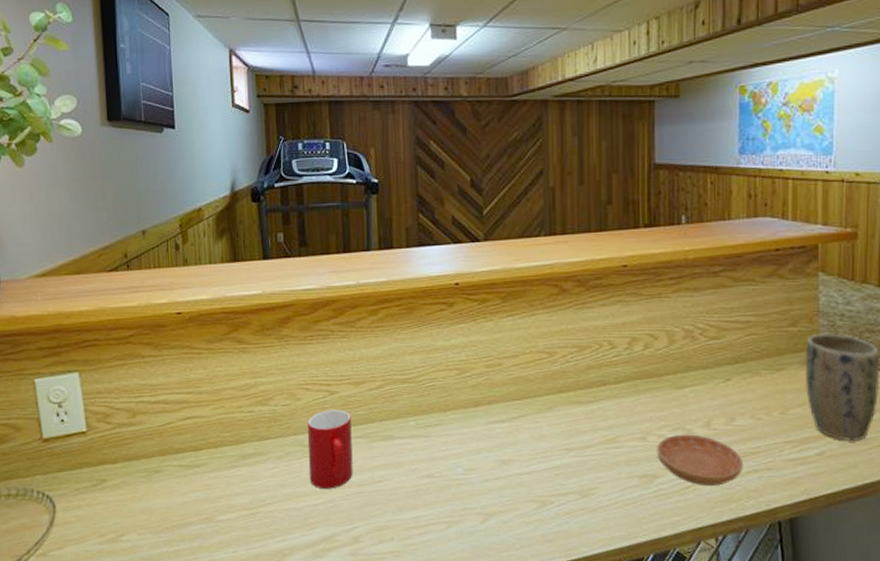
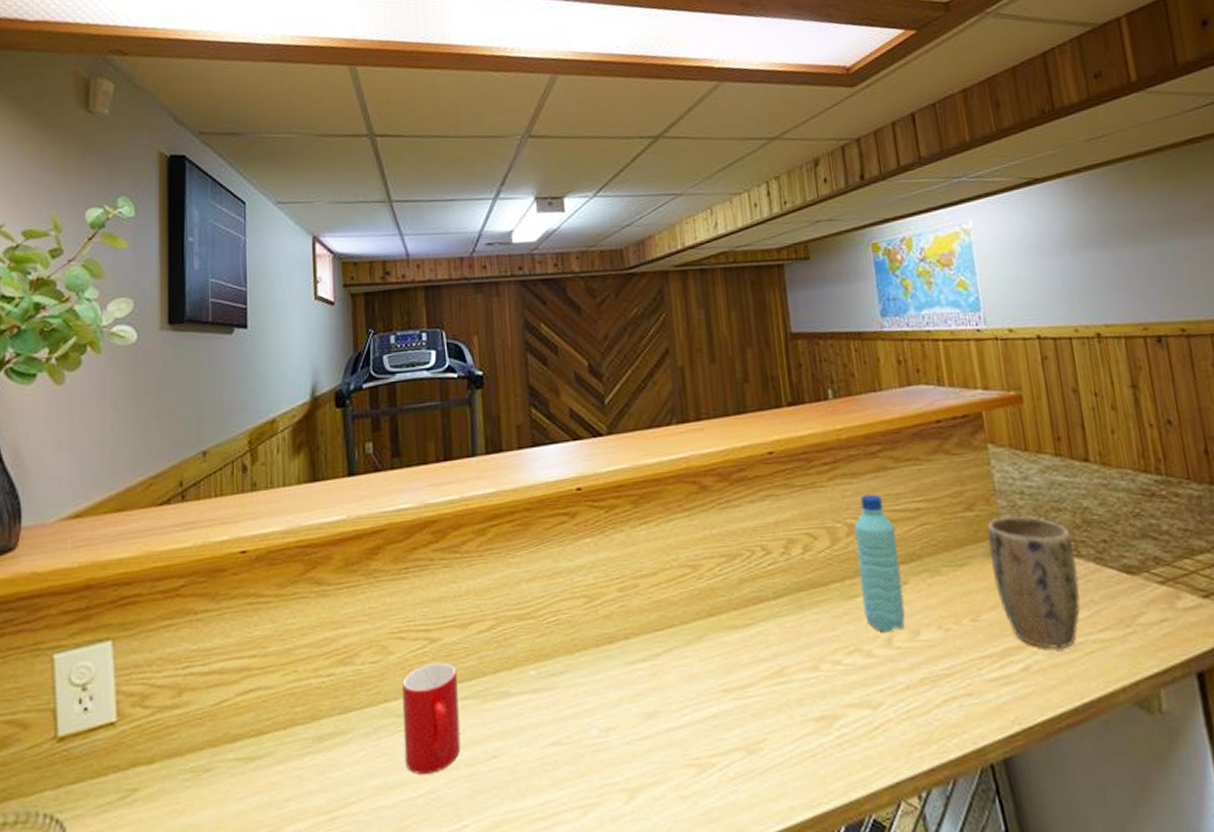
saucer: present [657,434,742,486] -> none [832,657,938,724]
water bottle: none [690,306,726,417] -> present [853,494,906,633]

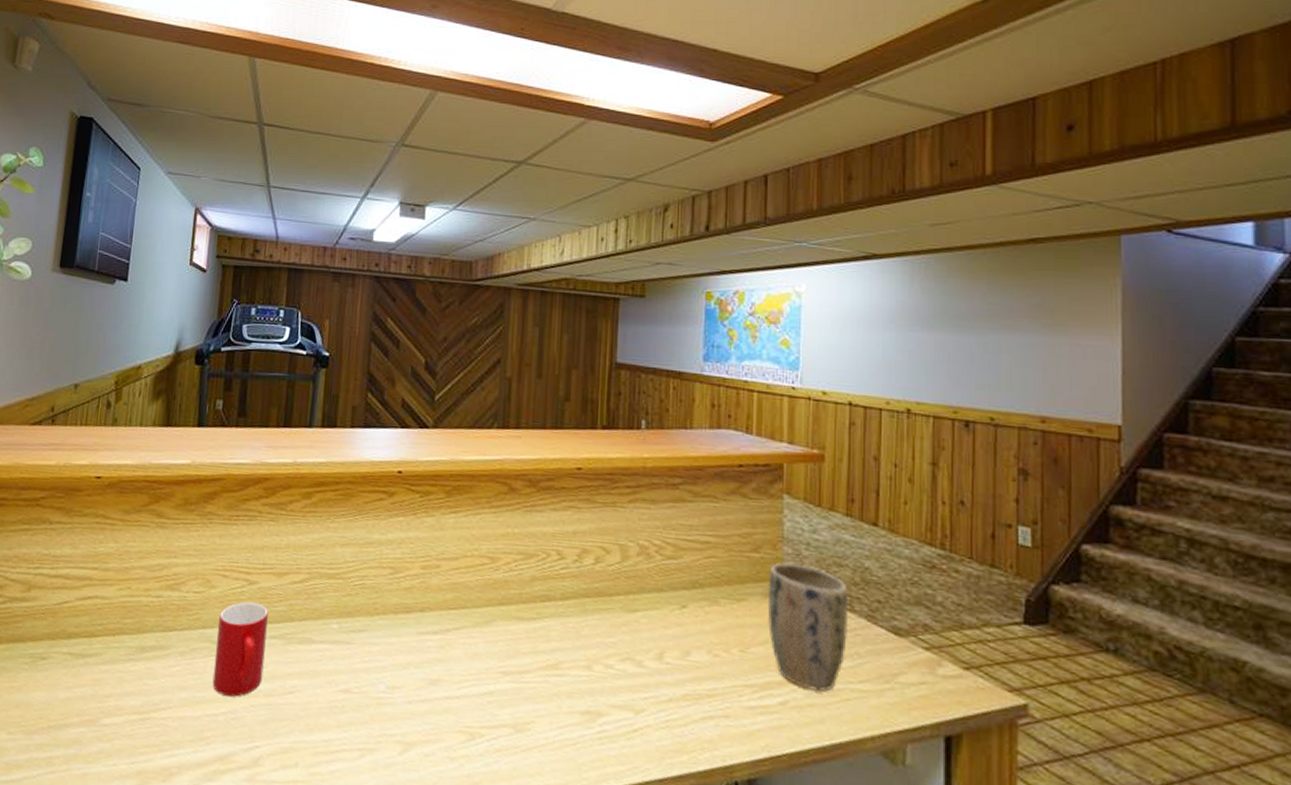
water bottle: present [853,494,906,633] -> none [642,521,684,649]

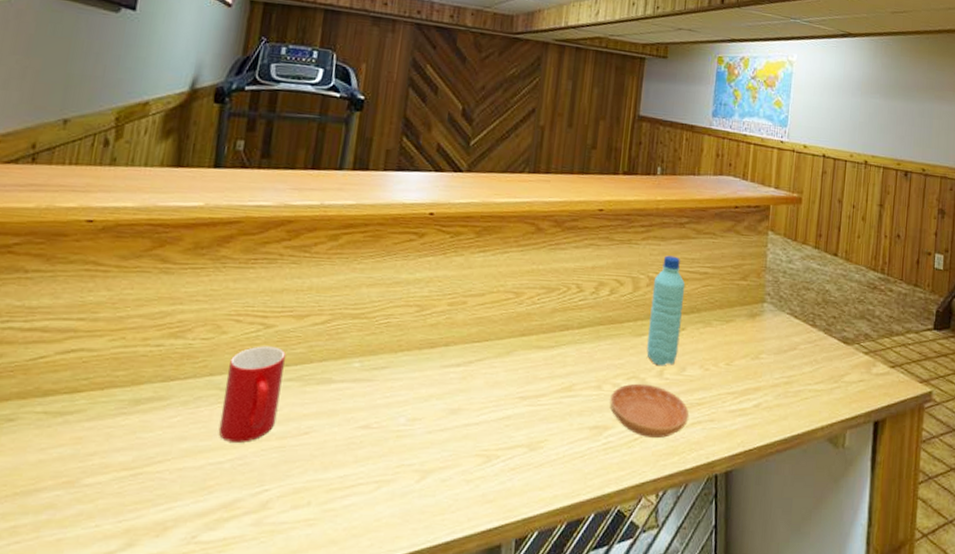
saucer: none [602,665,697,732] -> present [609,383,689,438]
water bottle: none [642,521,684,649] -> present [647,255,686,366]
plant pot: present [767,562,849,692] -> none [749,288,812,393]

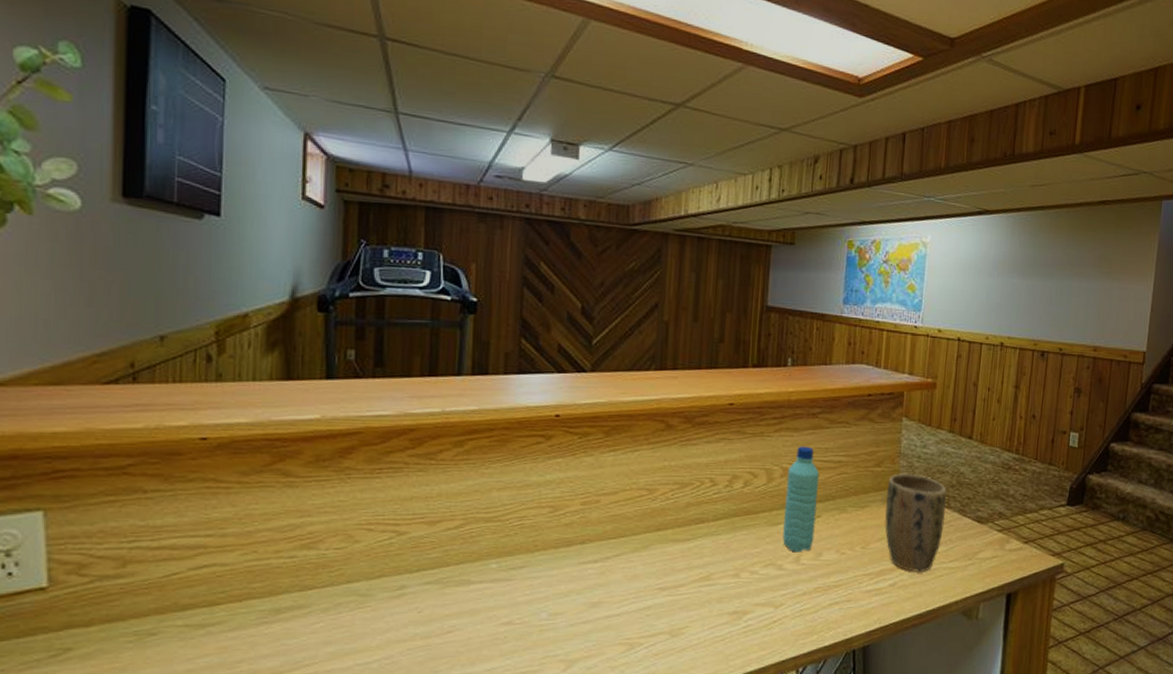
cup: present [218,346,286,442] -> none [362,552,421,644]
saucer: present [609,383,689,438] -> none [748,570,826,619]
plant pot: none [749,288,812,393] -> present [885,473,947,572]

